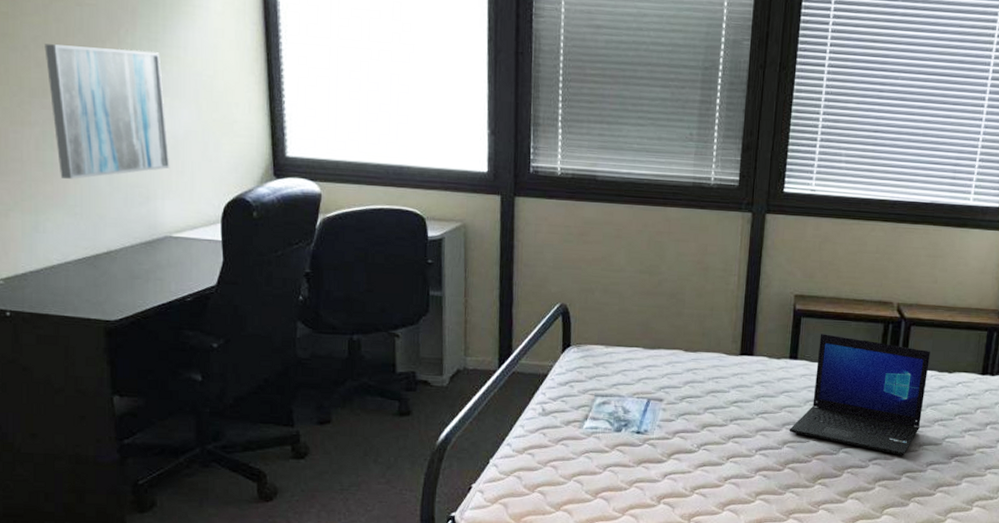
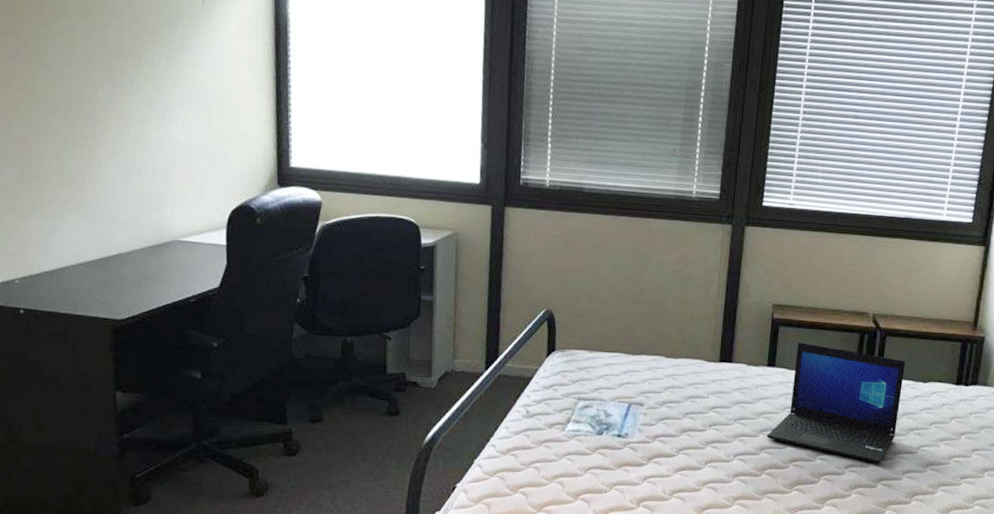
wall art: present [44,44,170,179] -> none [70,60,181,186]

